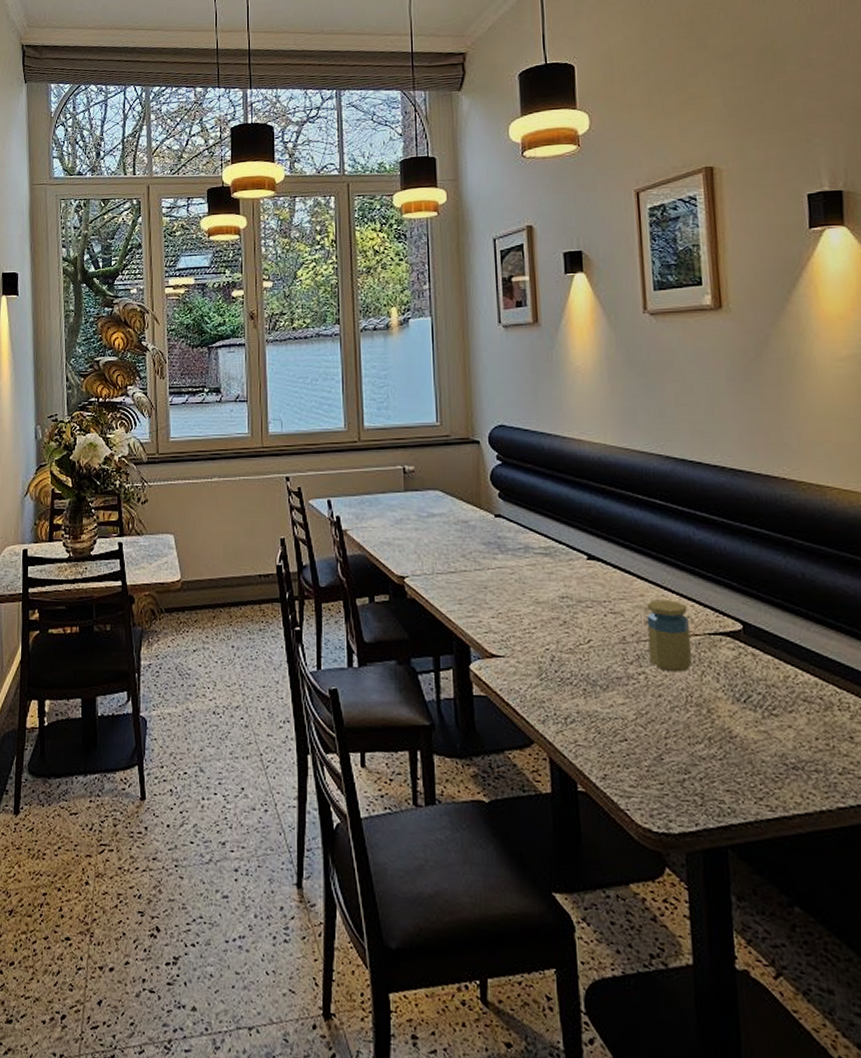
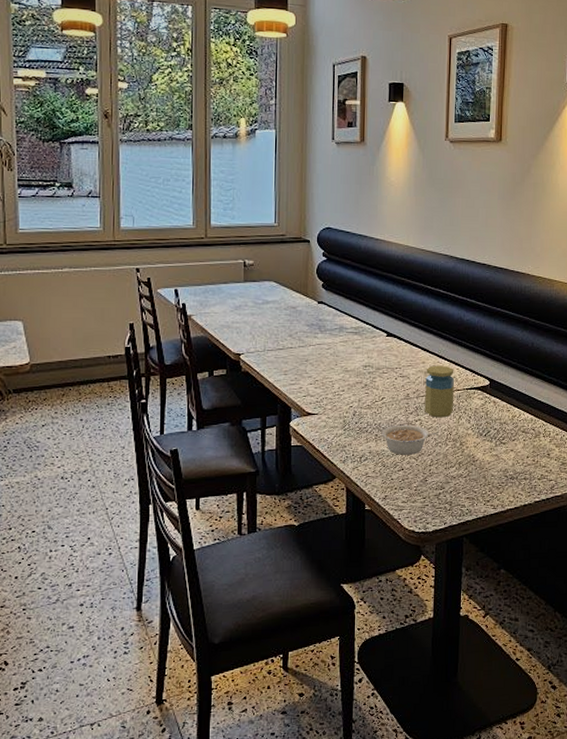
legume: none [591,677,674,721] -> present [381,424,439,455]

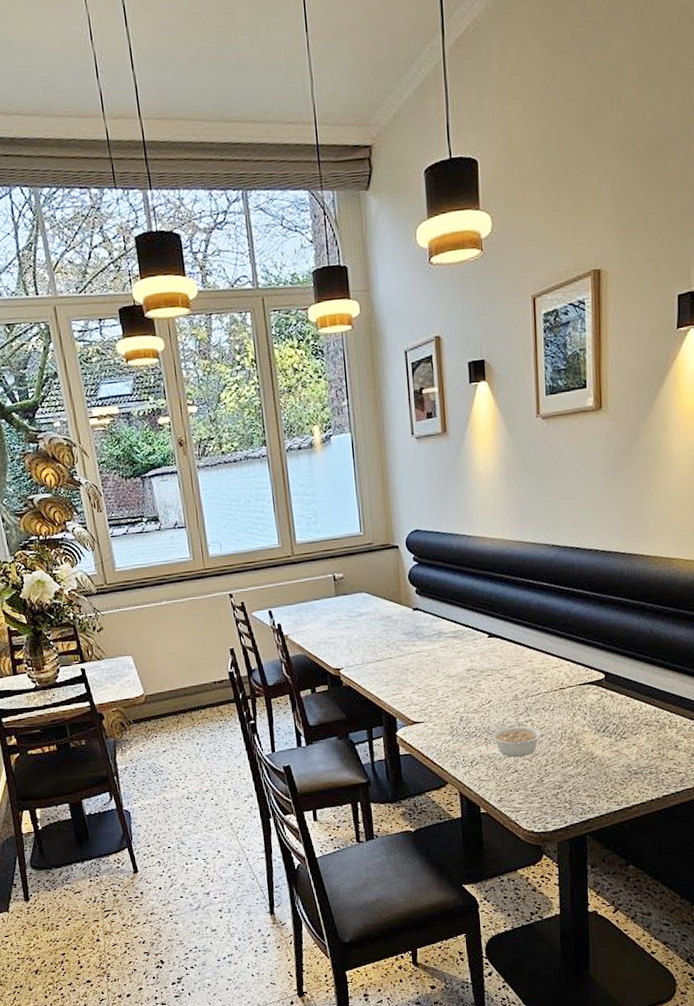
jar: present [424,365,454,418] -> none [534,662,566,717]

